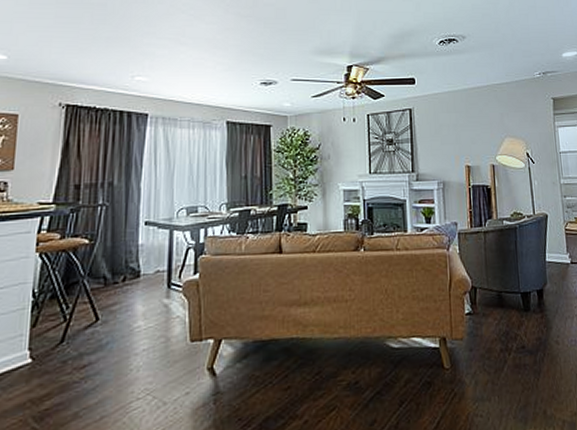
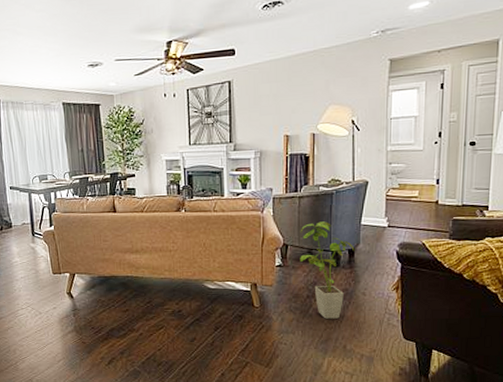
house plant: none [487,259,543,378] -> present [300,221,355,319]

